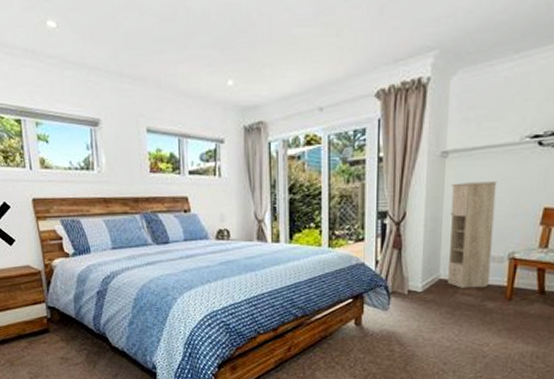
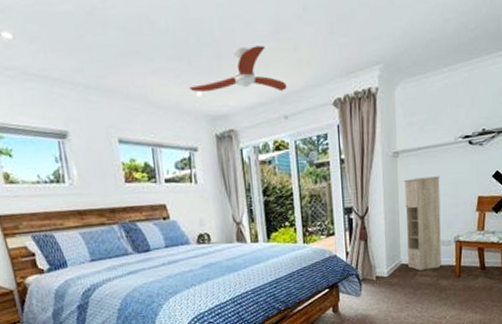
ceiling fan: none [221,30,324,81] -> present [189,45,287,92]

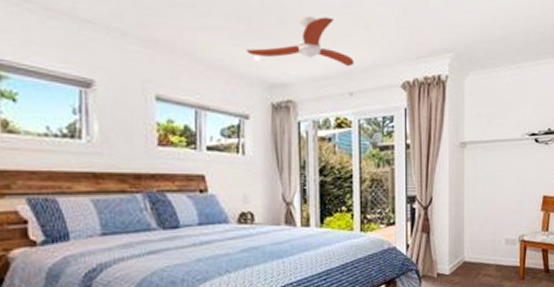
storage cabinet: present [403,176,441,271] -> none [470,171,506,270]

